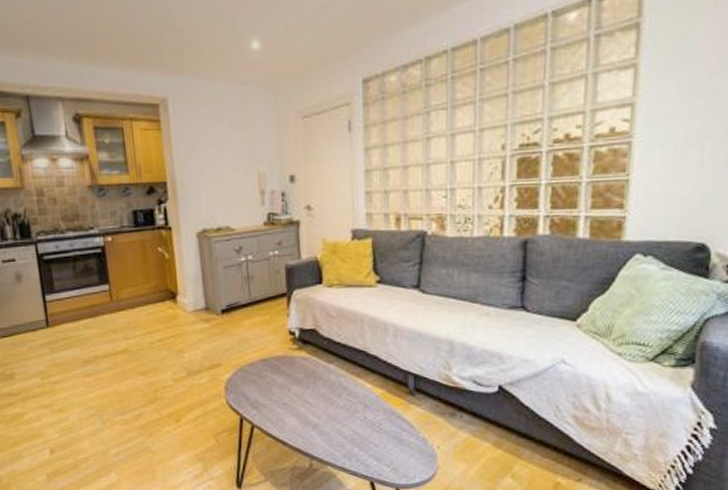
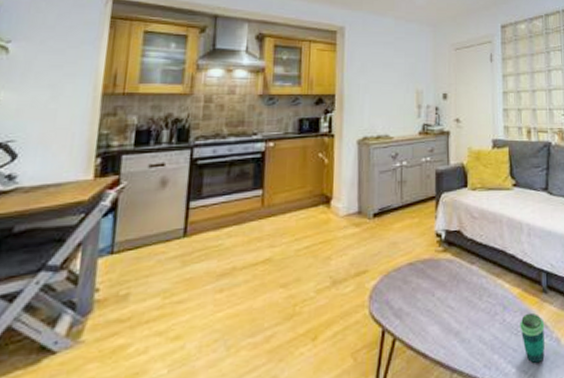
cup: none [382,413,411,460] -> present [520,312,545,364]

